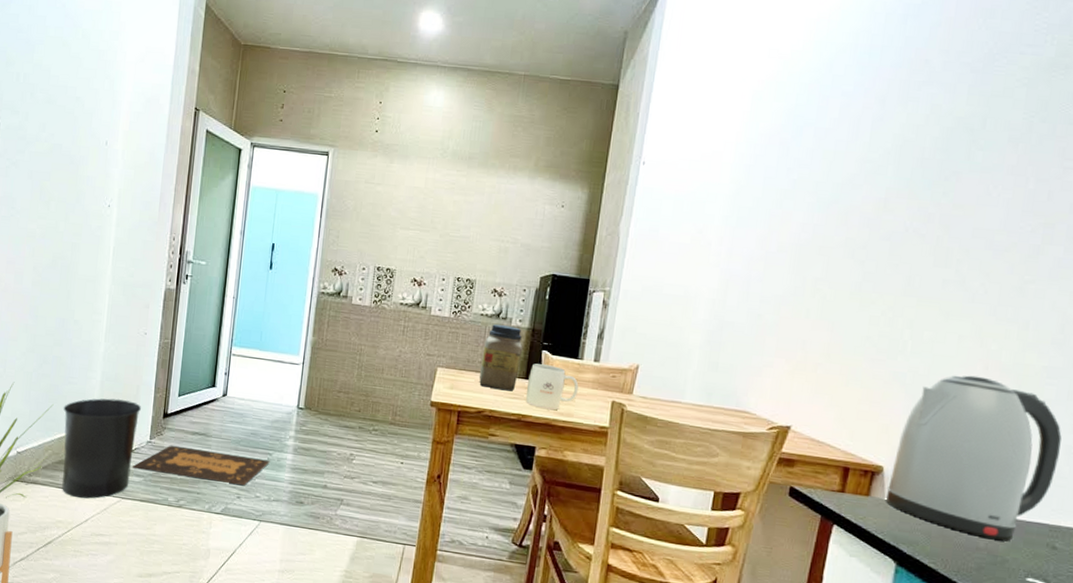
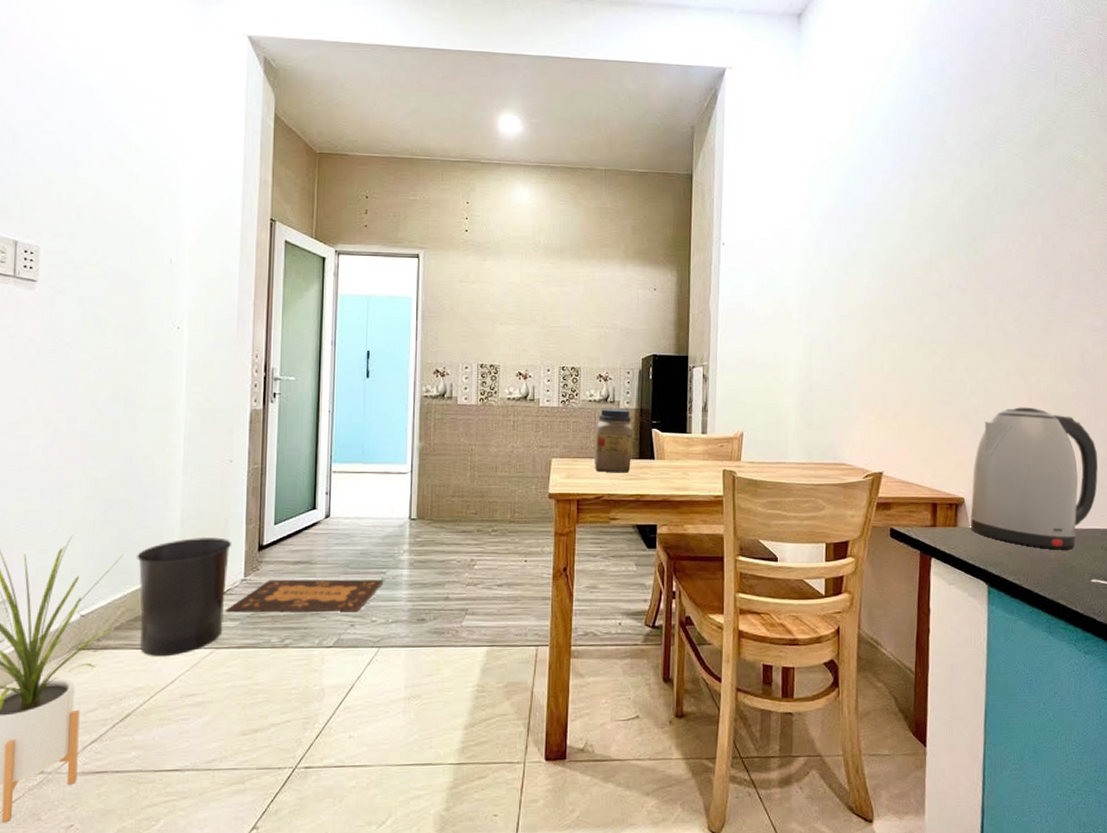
mug: present [526,363,579,411] -> none [641,443,690,487]

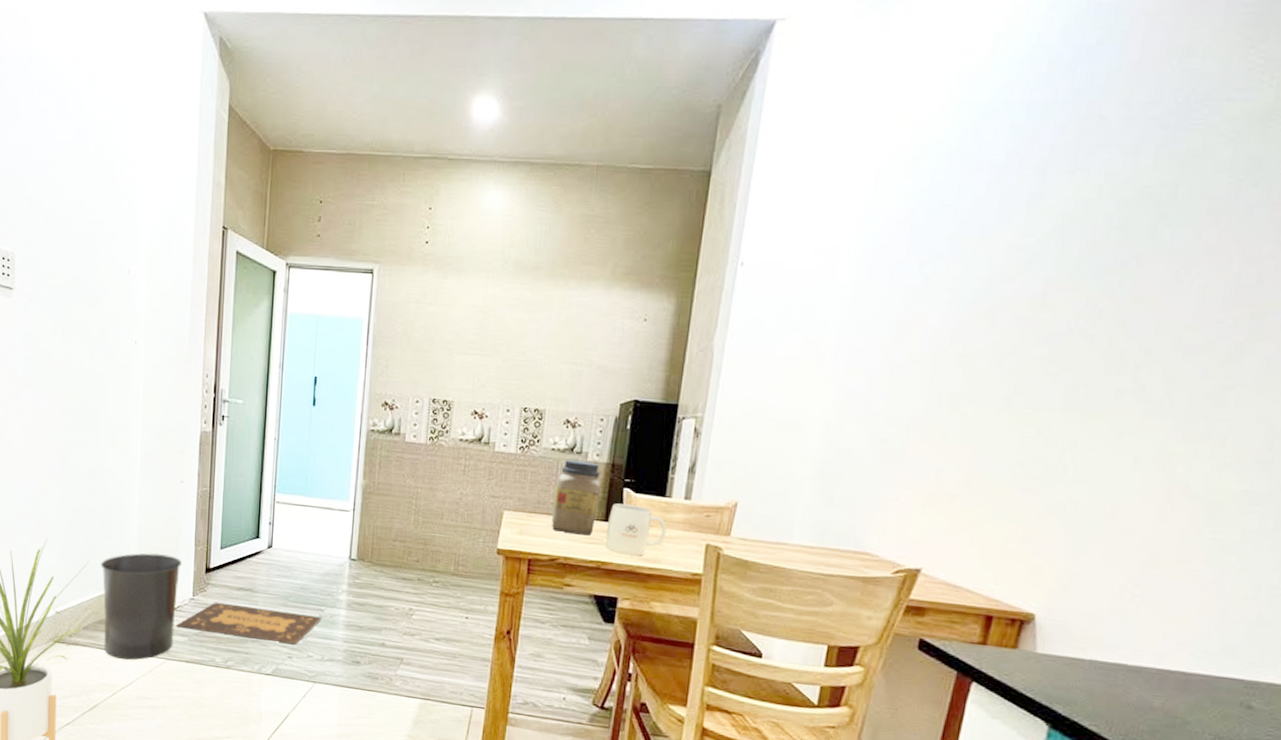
mug: none [641,443,690,487] -> present [605,503,667,557]
kettle: present [970,407,1098,550] -> none [1036,504,1265,700]

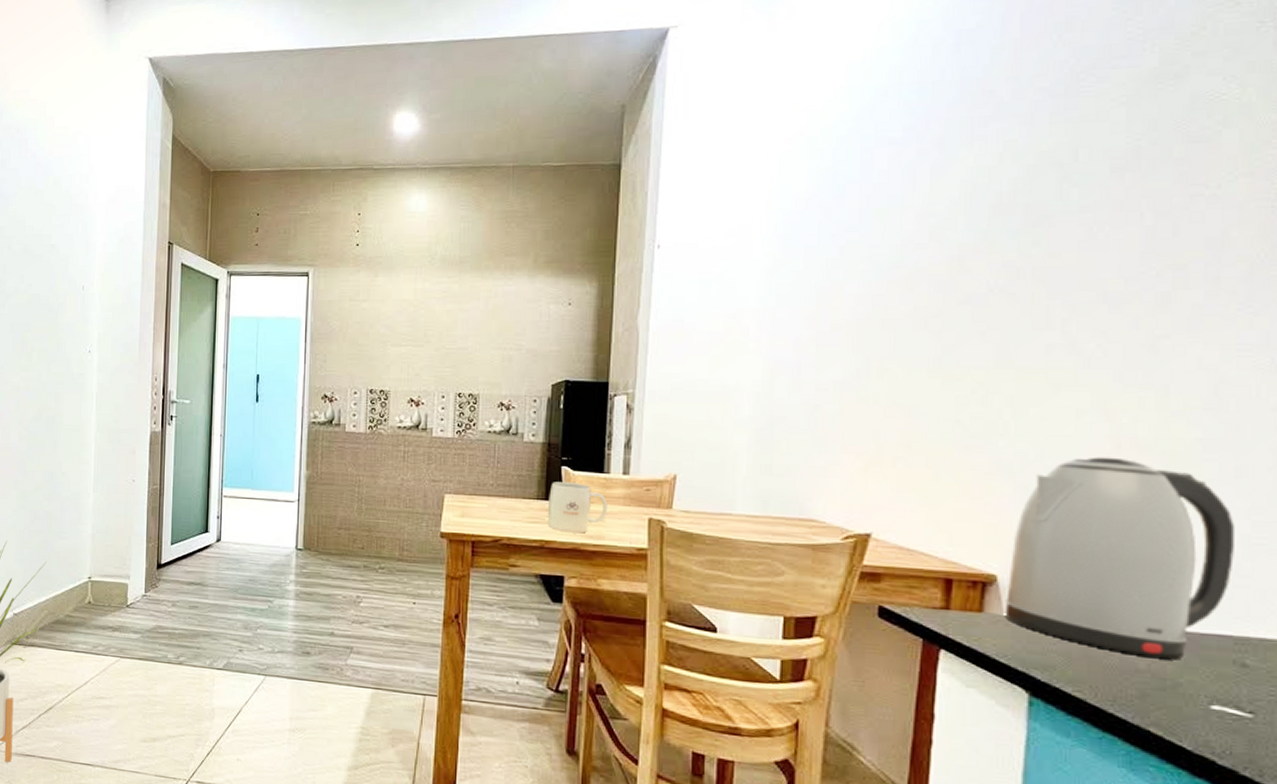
waste bin: present [101,552,181,660] -> none [57,551,134,659]
doormat: present [174,602,323,644] -> none [127,597,272,637]
jar: present [551,459,601,536] -> none [492,440,539,515]
kettle: none [1036,504,1265,700] -> present [1004,456,1234,660]

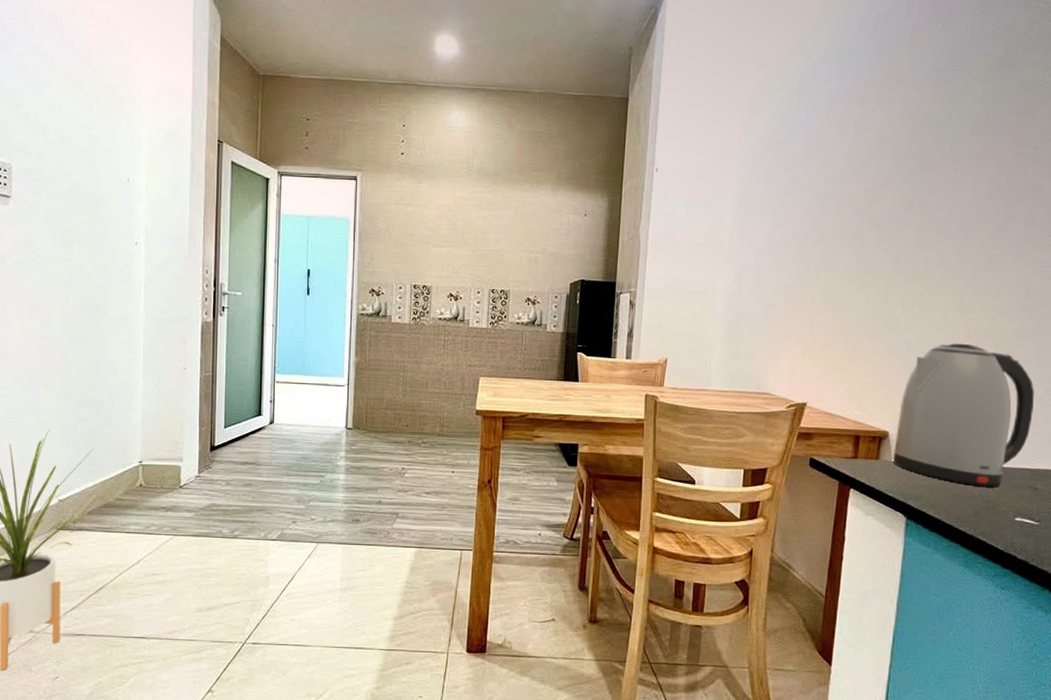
mug: present [547,482,608,534] -> none [565,365,614,408]

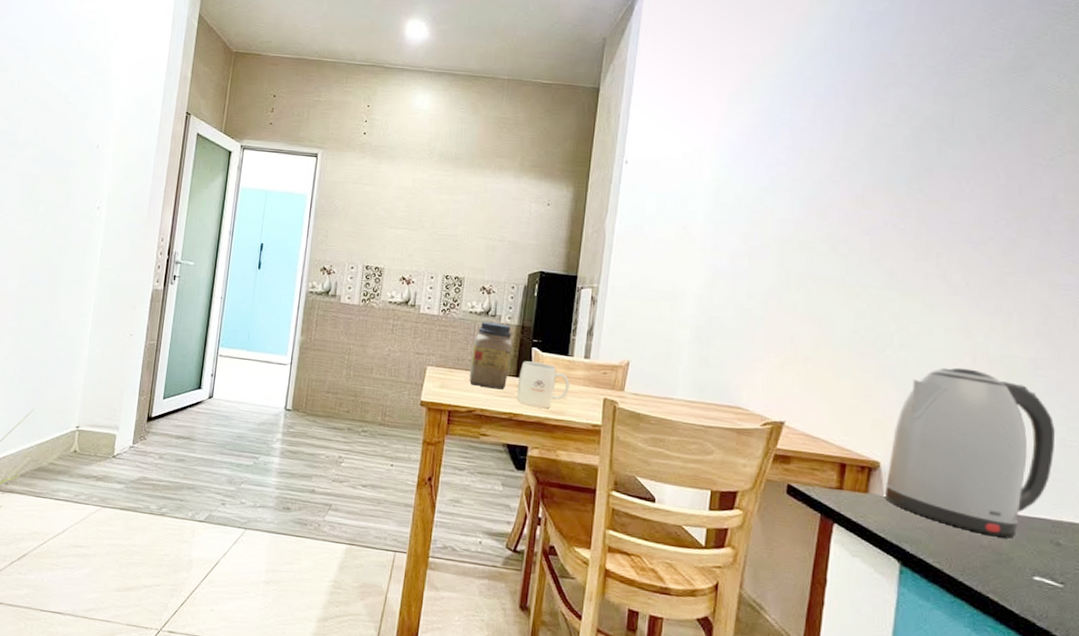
jar: none [519,331,559,394] -> present [469,322,513,390]
mug: none [565,365,614,408] -> present [517,361,570,409]

